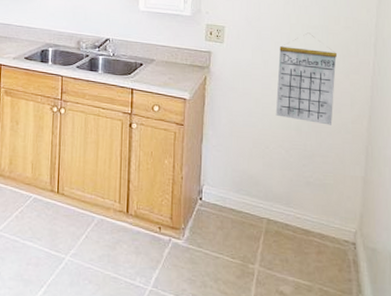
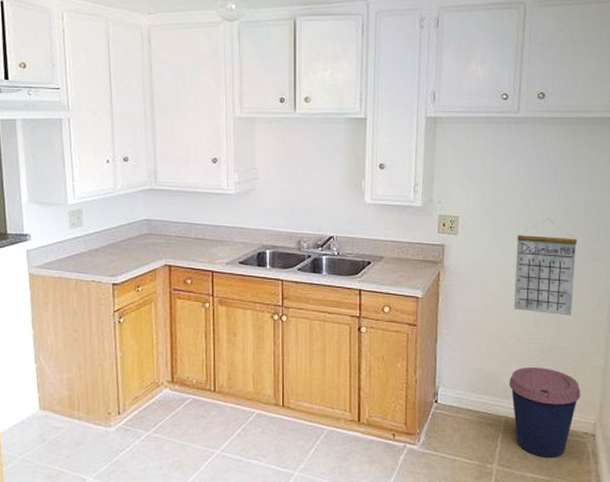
coffee cup: none [270,172,342,263] -> present [508,367,581,458]

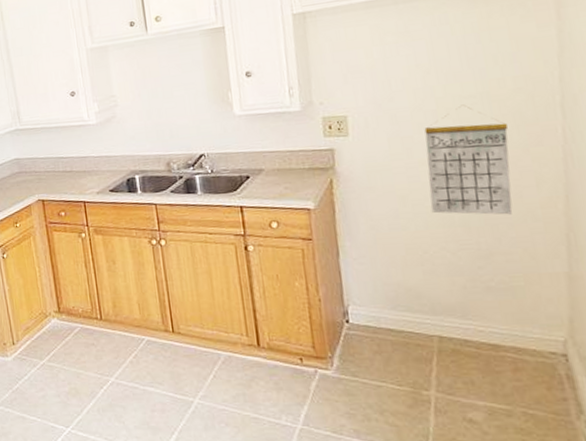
coffee cup: present [508,367,581,458] -> none [437,277,540,383]

